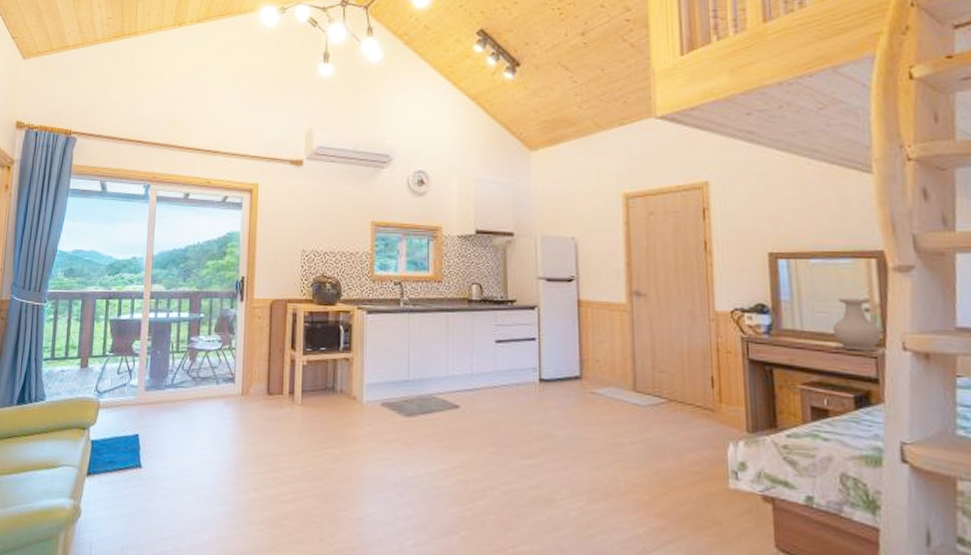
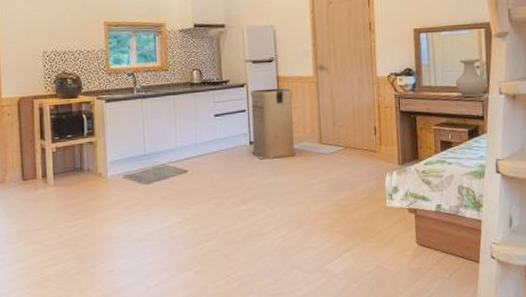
laundry basket: none [543,314,600,404] -> present [250,88,296,160]

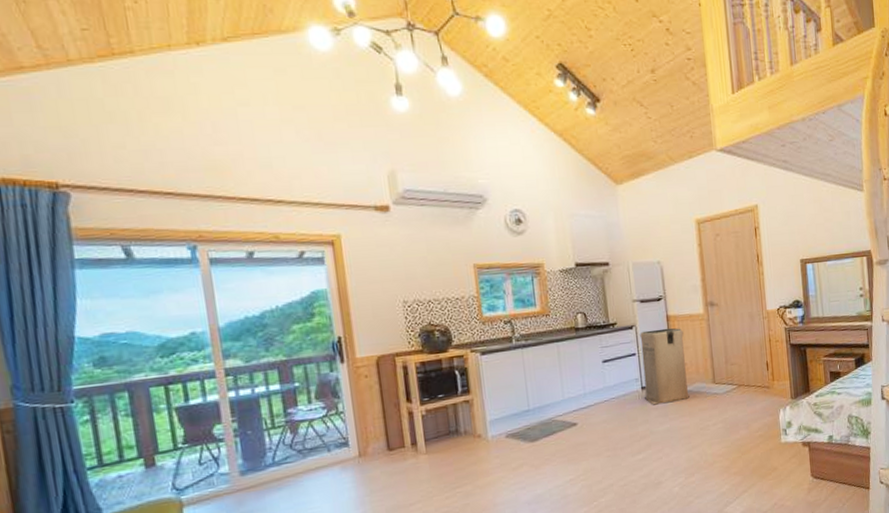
vase: present [455,58,486,98] -> none [841,287,870,327]

